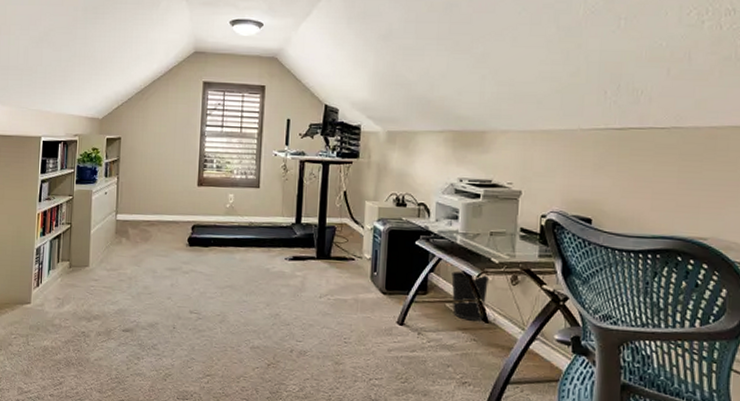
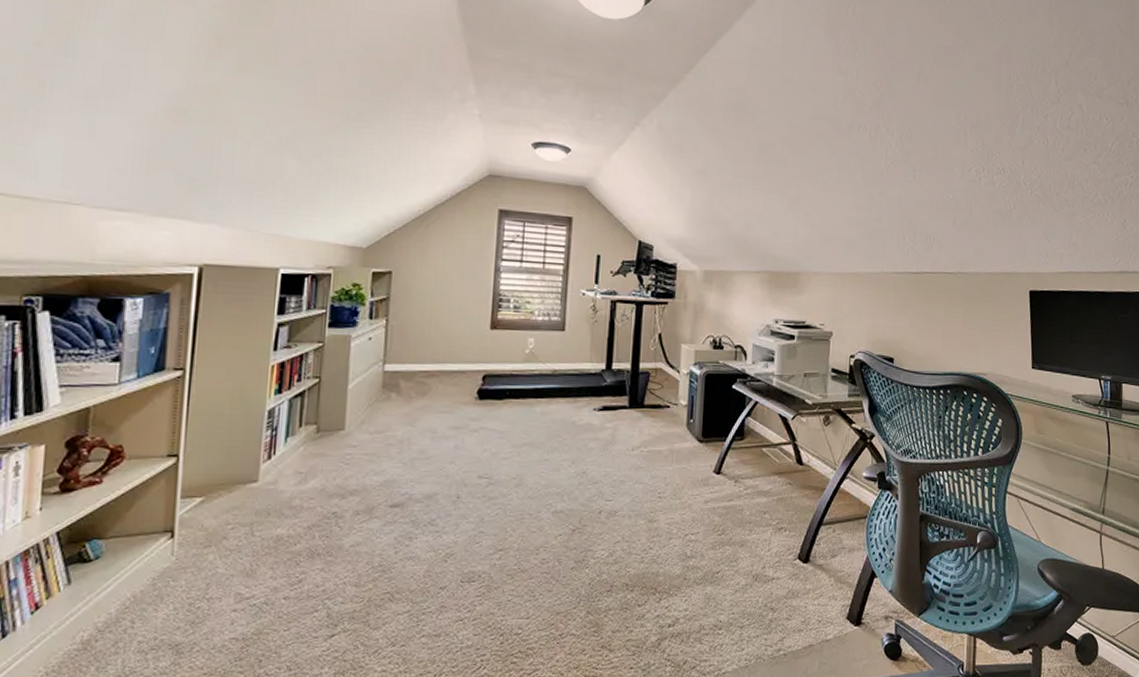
wastebasket: present [451,271,490,321] -> none [767,413,804,464]

